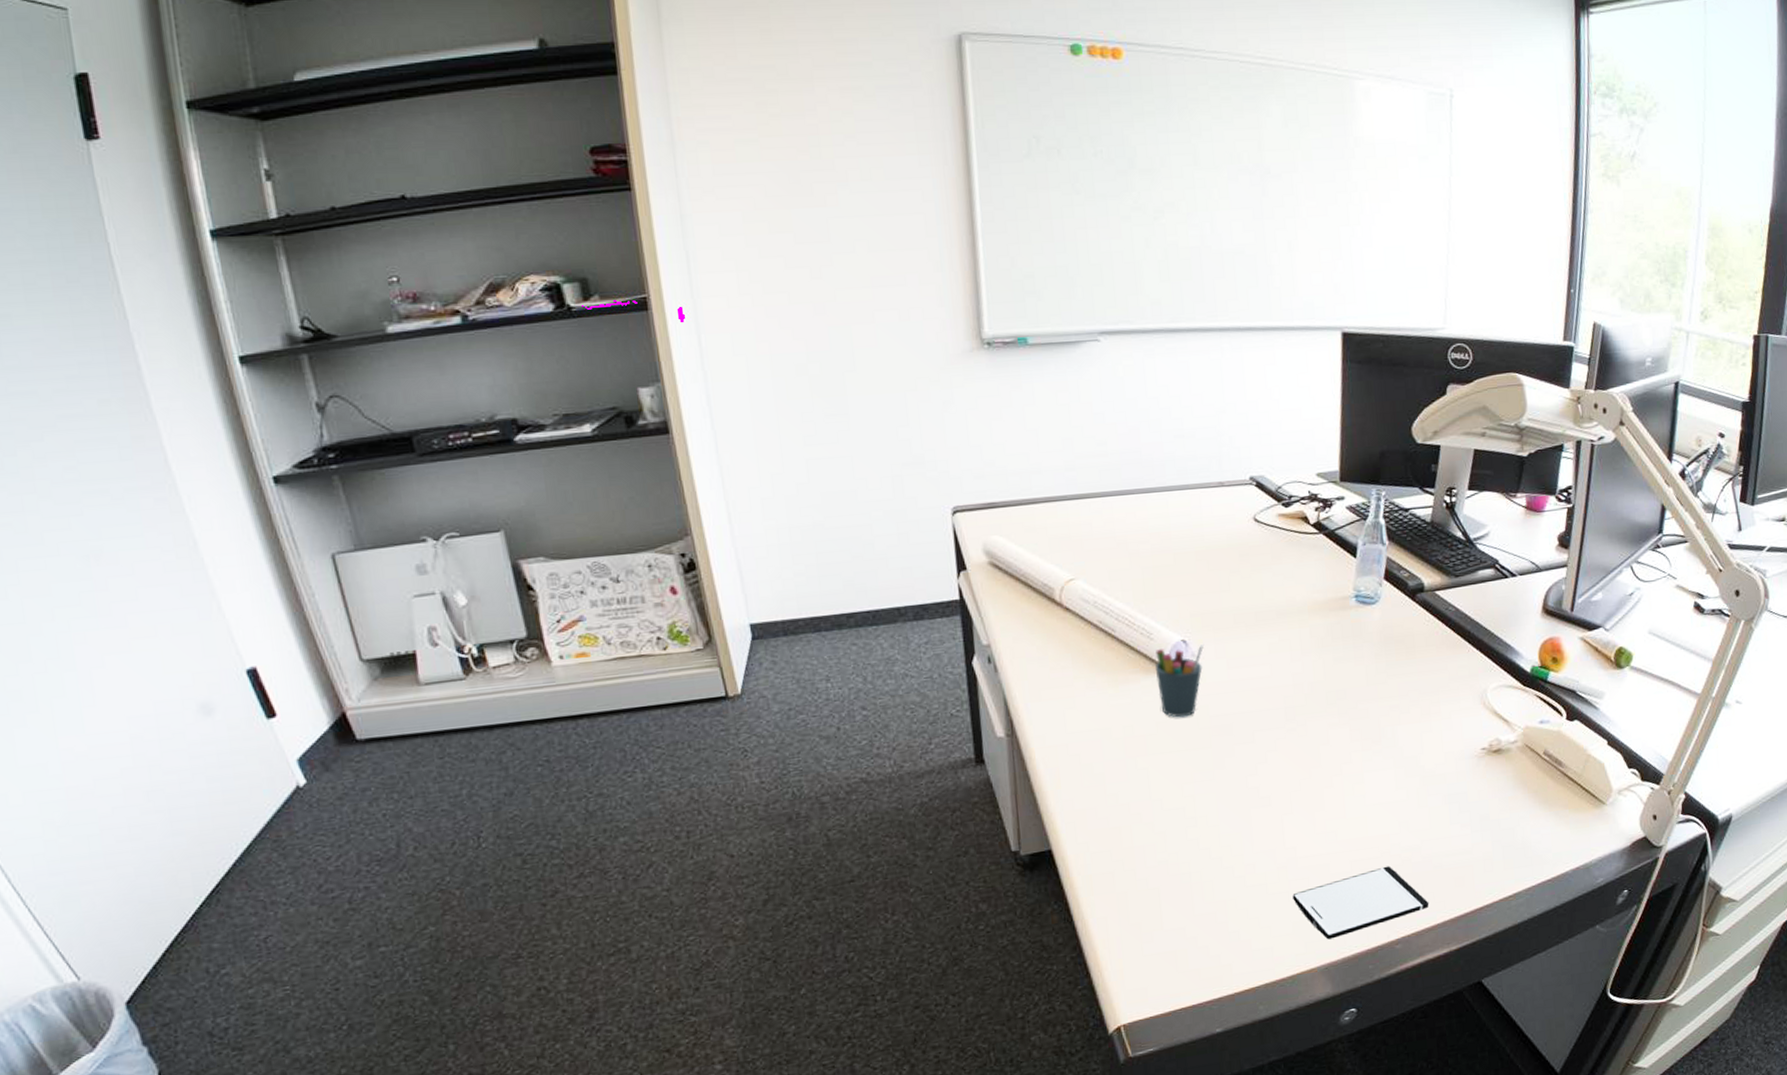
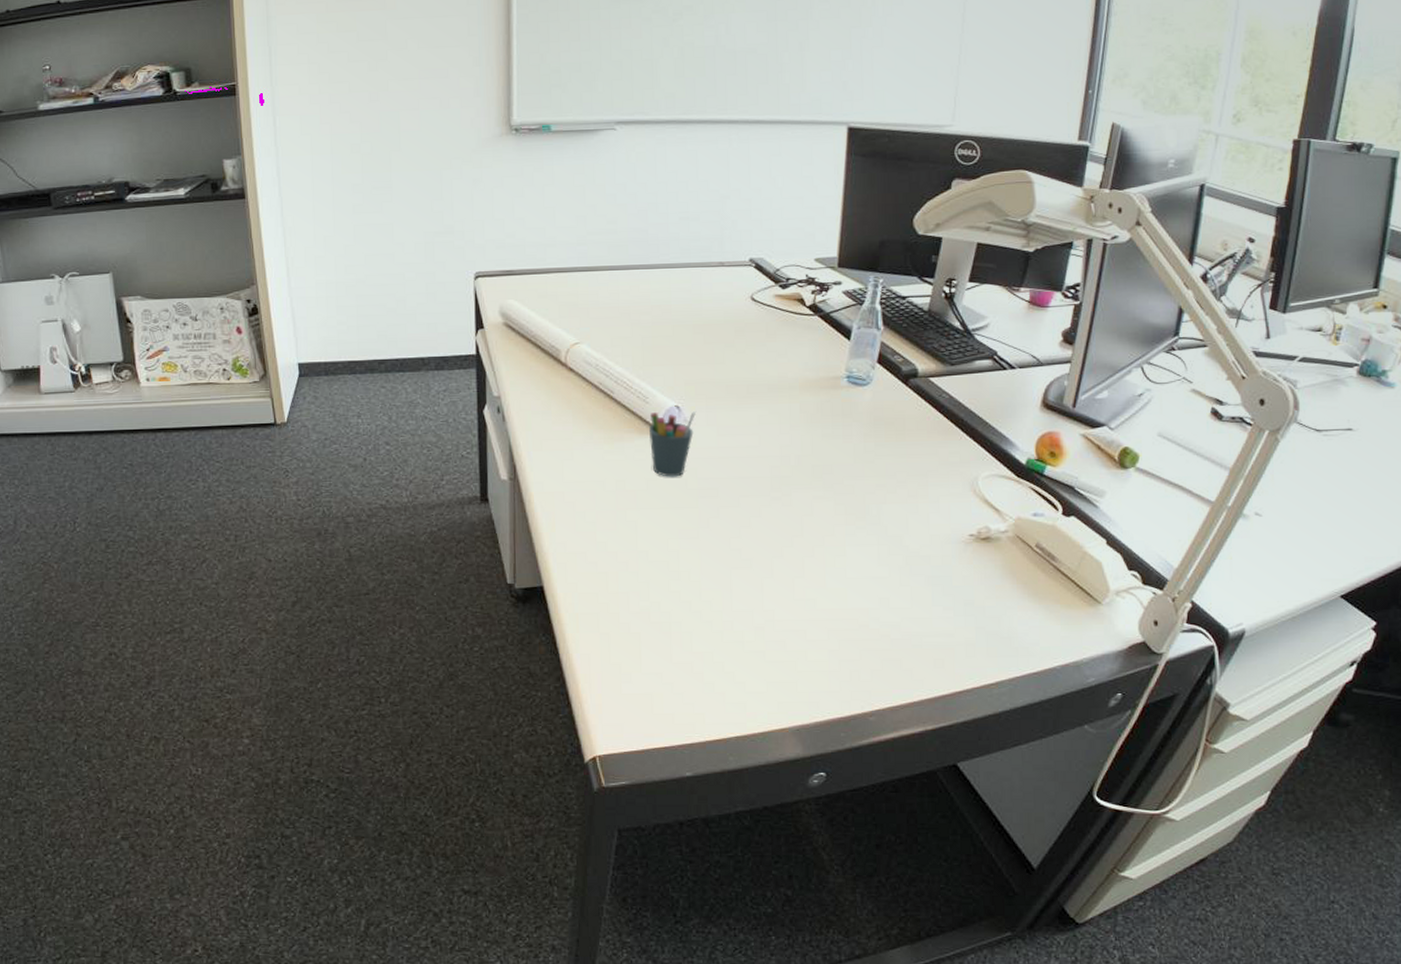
smartphone: present [1292,866,1430,940] -> none [768,639,906,703]

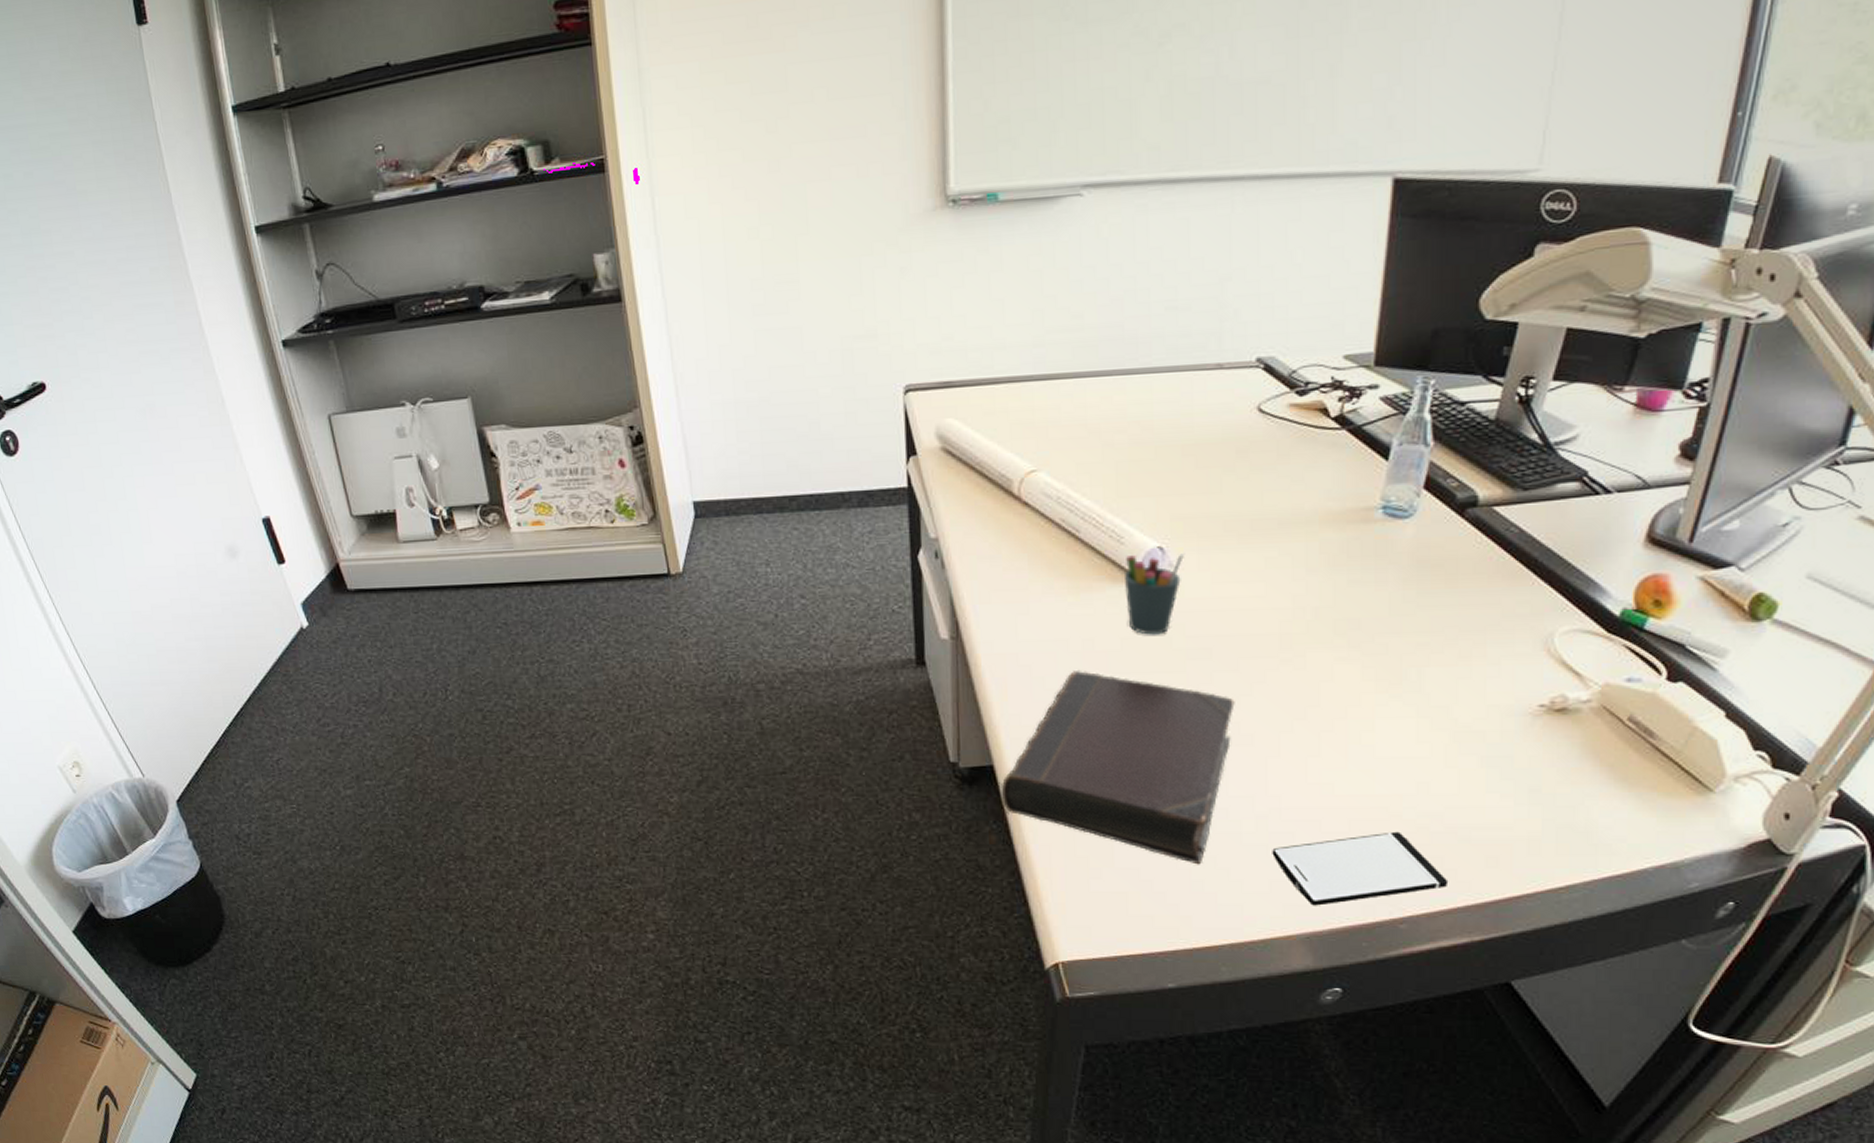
book: none [549,505,737,669] -> present [1001,669,1235,865]
smartphone: none [768,639,906,703] -> present [1272,831,1449,906]

